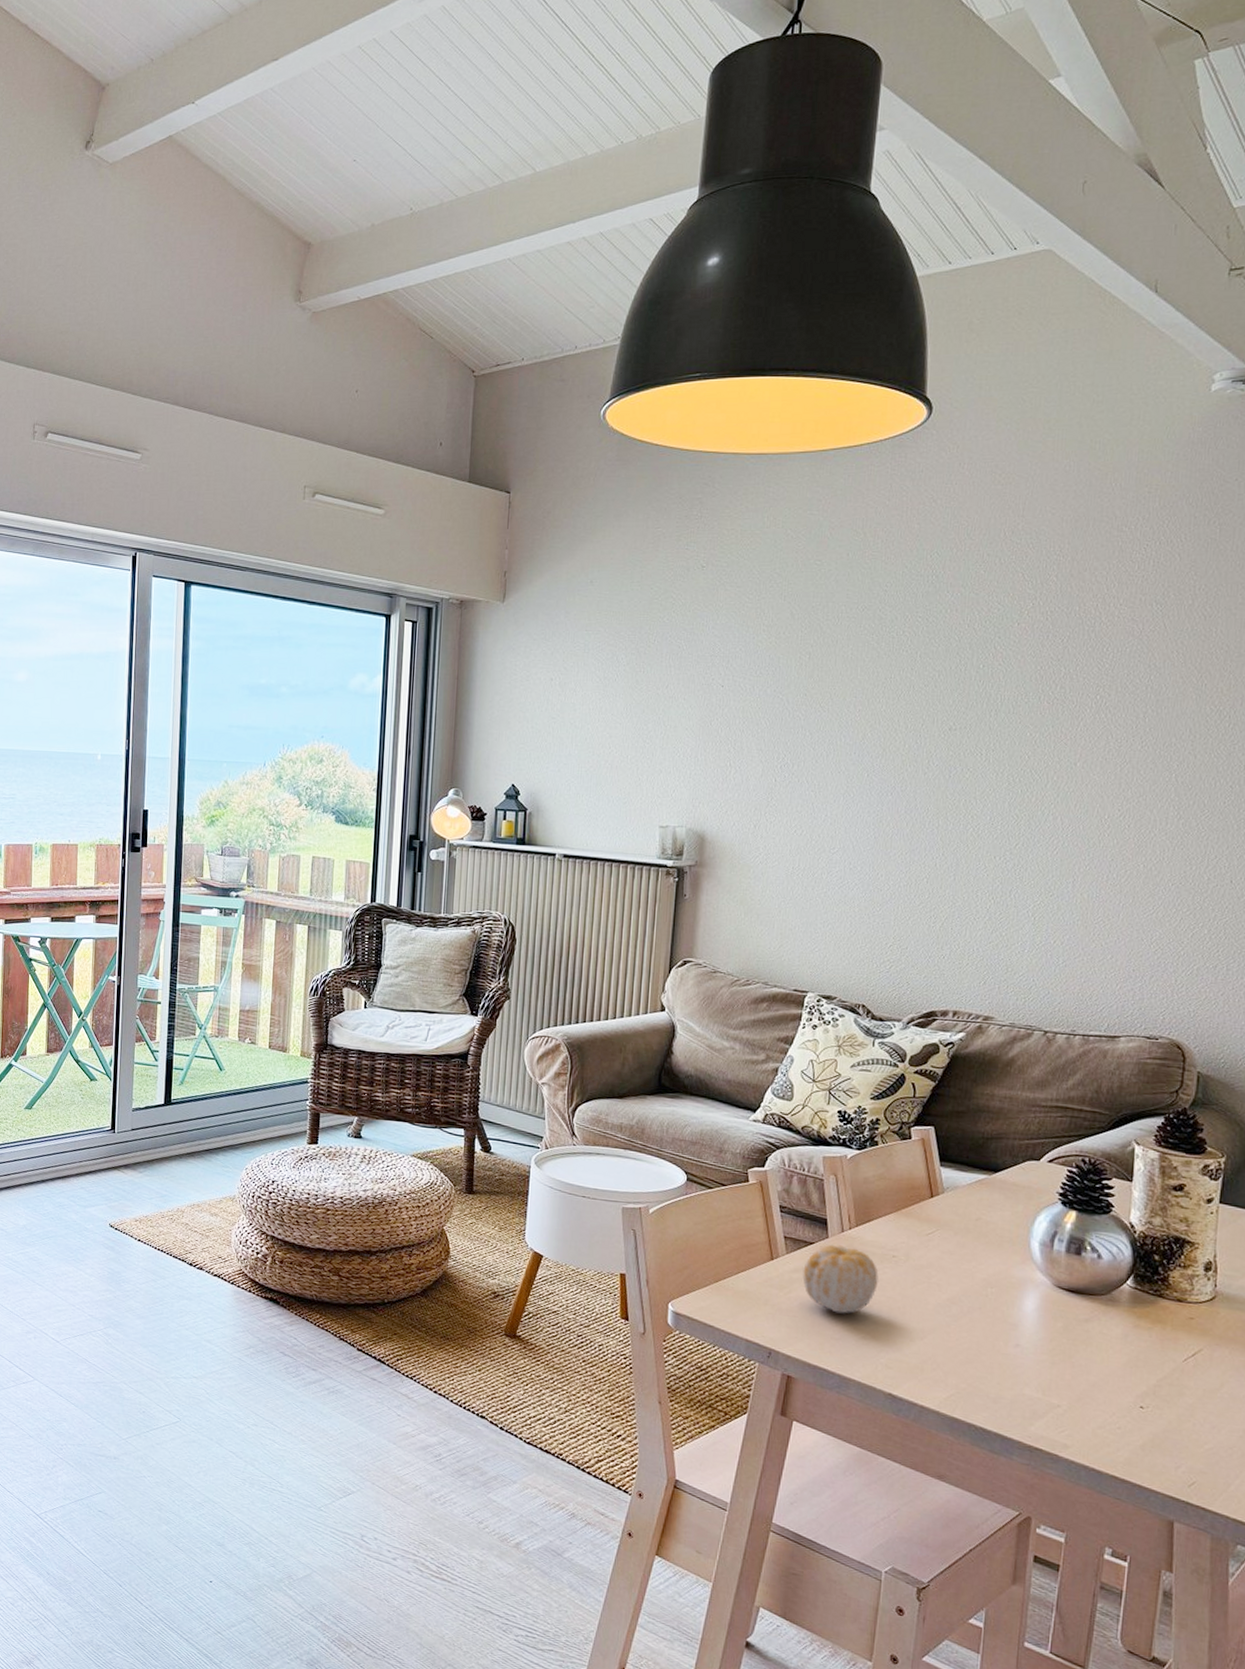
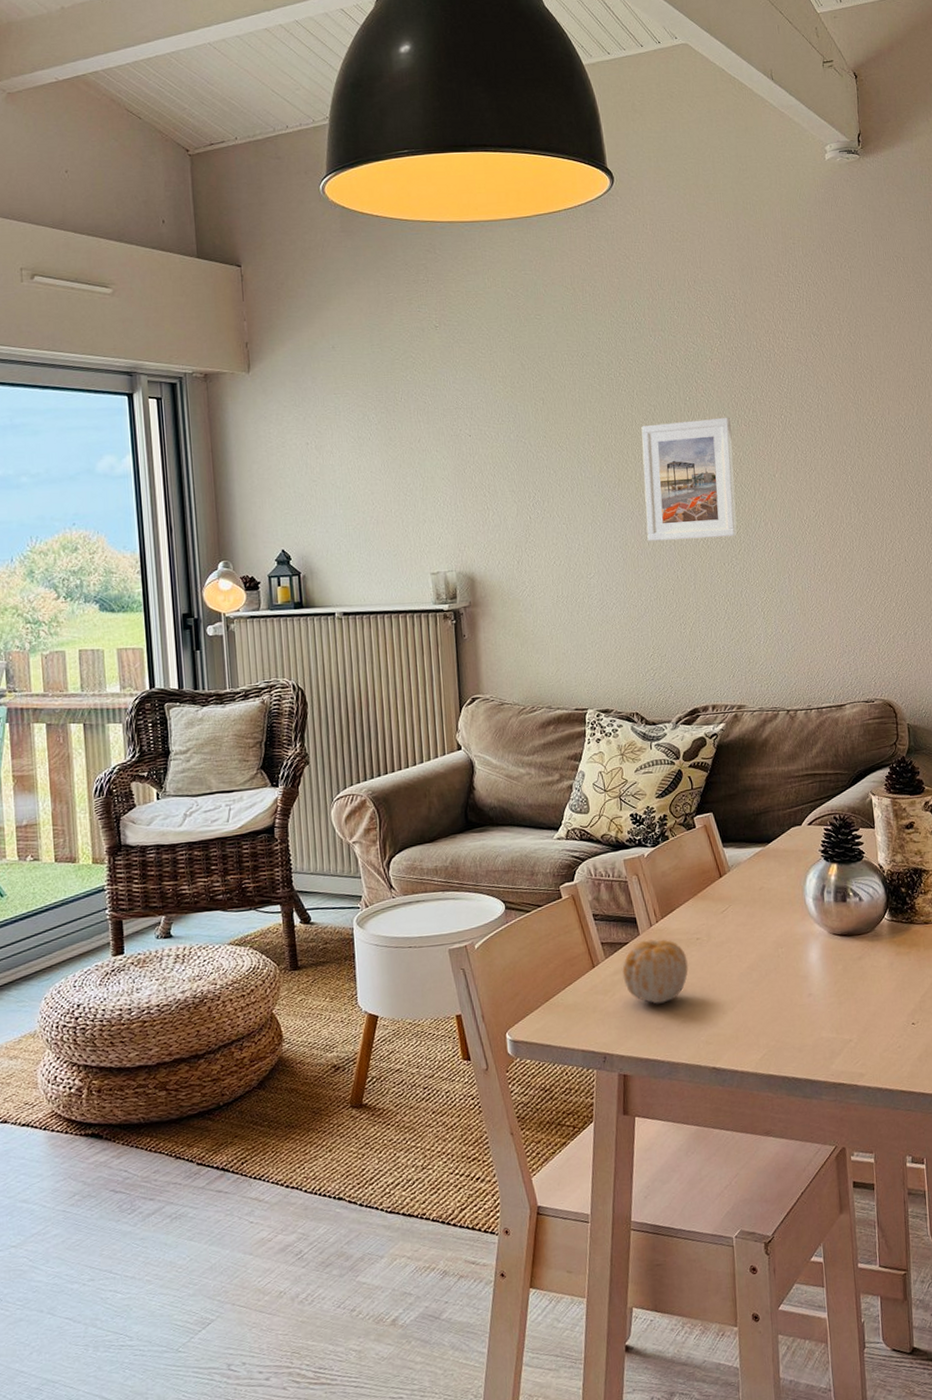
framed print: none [906,691,1030,828] -> present [641,417,737,541]

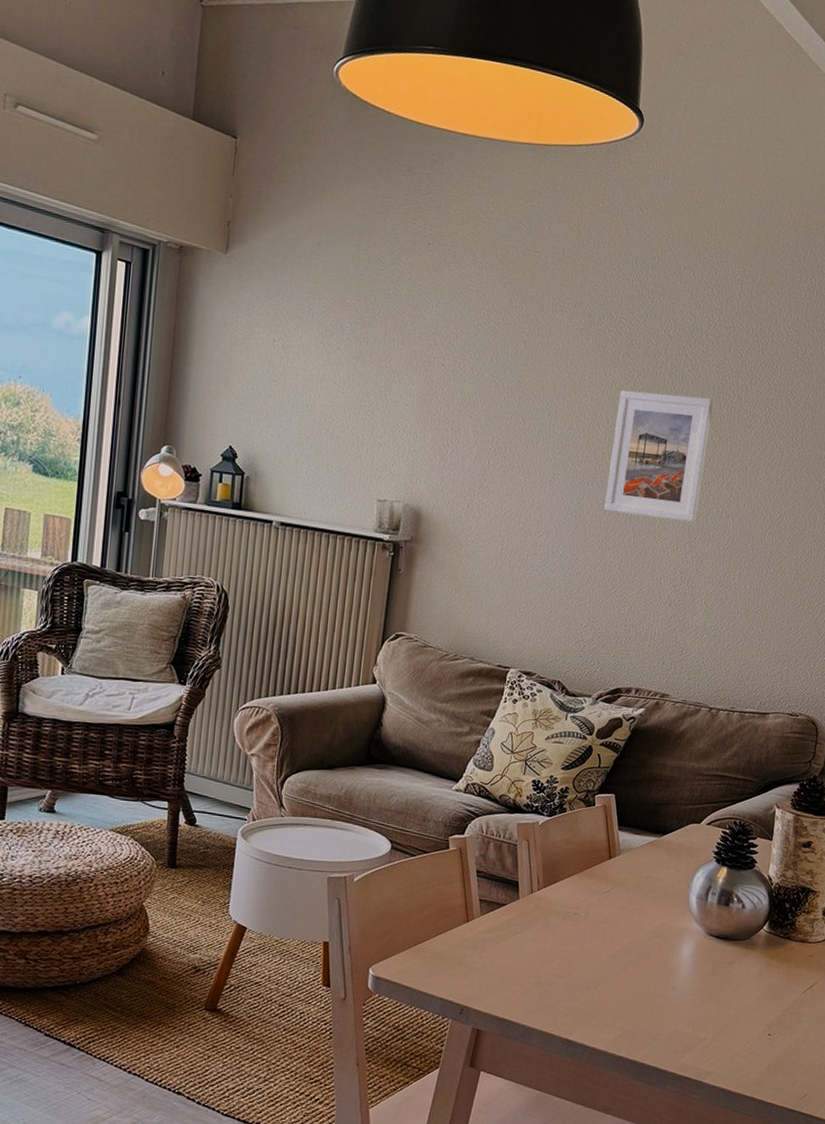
fruit: present [622,939,689,1004] -> none [494,905,562,969]

